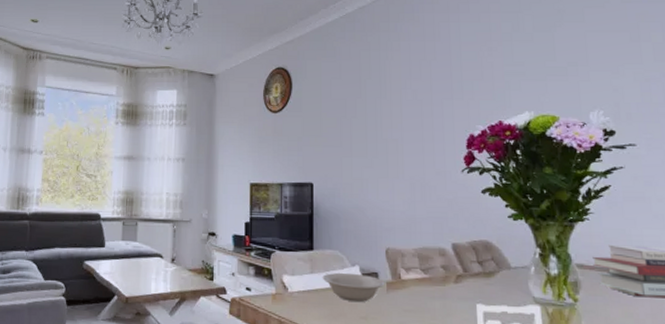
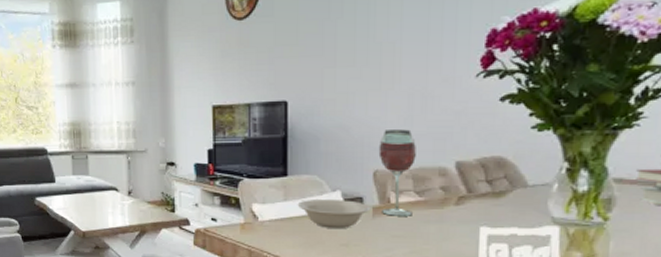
wineglass: none [389,213,420,292] -> present [378,129,416,216]

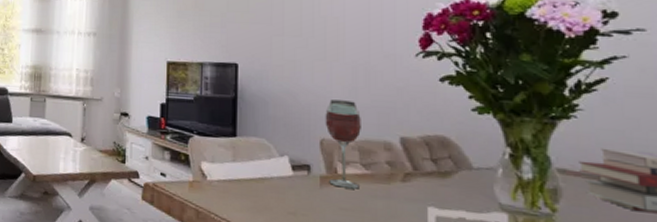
bowl: present [297,198,371,230] -> none [245,162,318,196]

